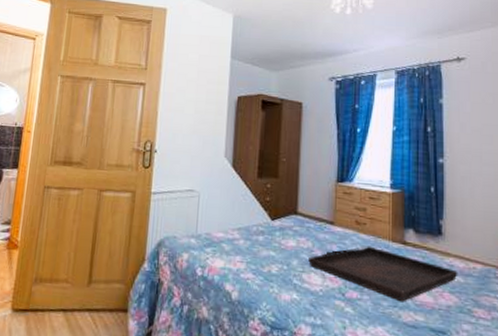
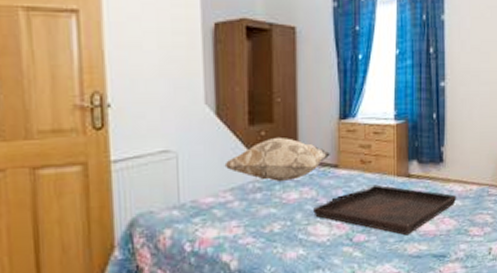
decorative pillow: none [235,190,327,230] -> present [224,136,330,181]

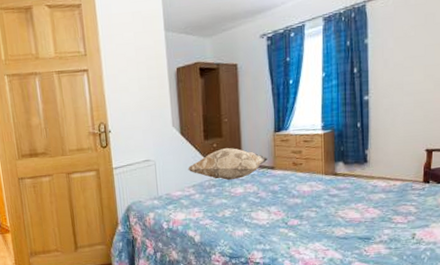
serving tray: present [313,184,457,236] -> none [255,181,381,221]

